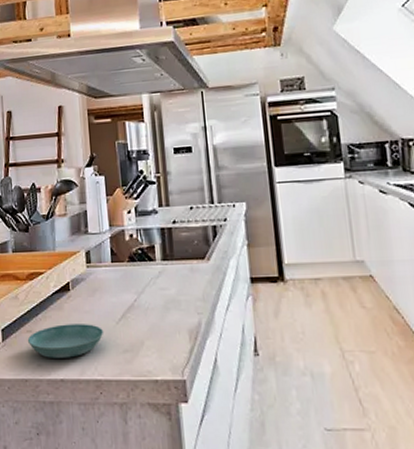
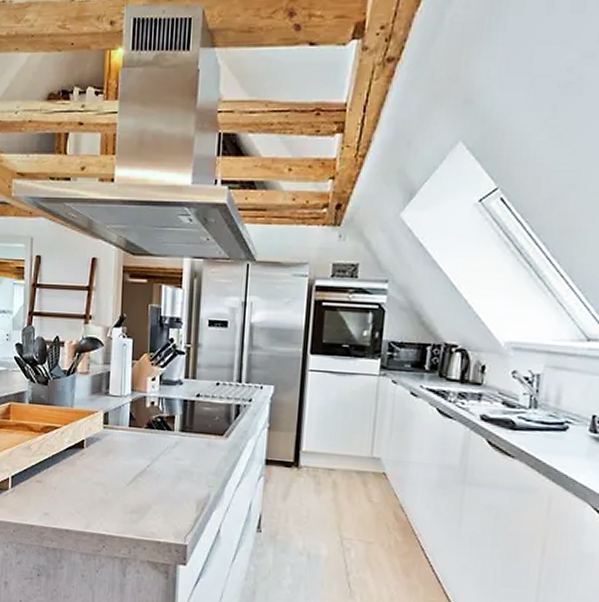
saucer: present [27,324,104,358] -> none [36,479,114,511]

